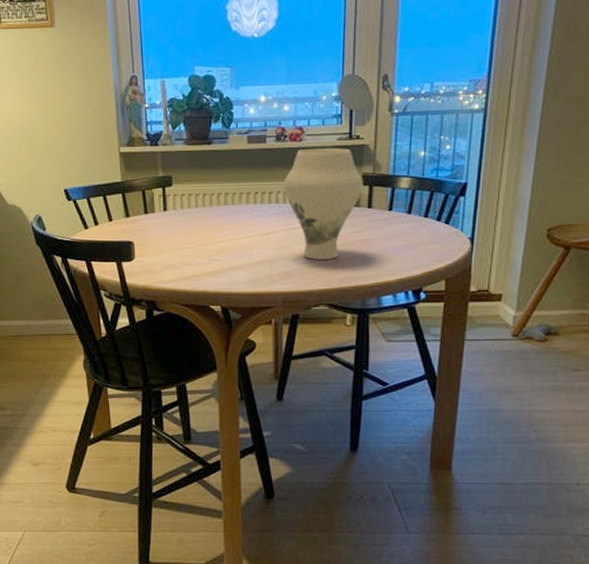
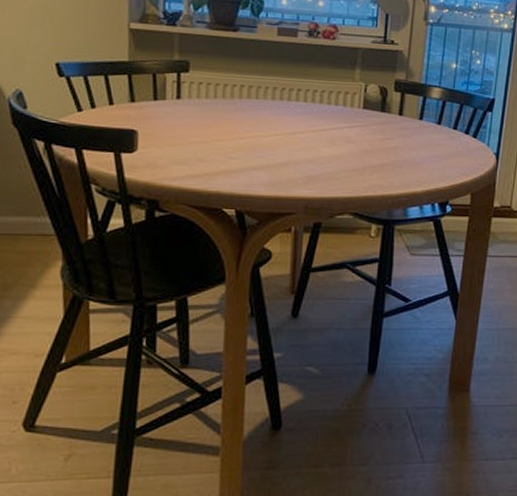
vase: present [284,148,363,261] -> none [313,48,396,167]

